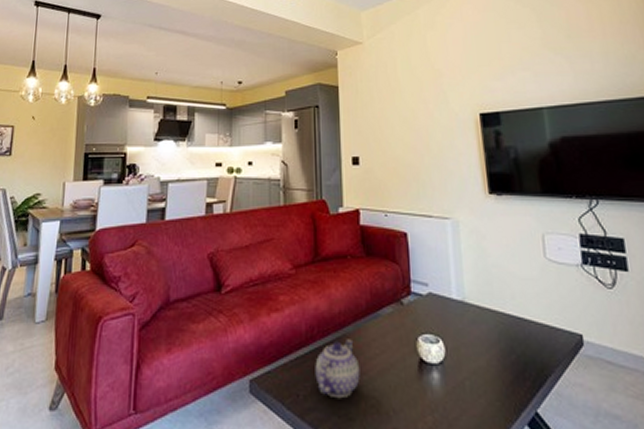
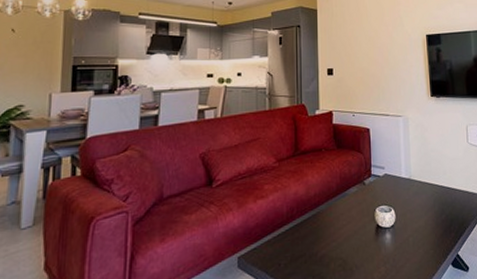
teapot: present [315,339,360,397] -> none [294,215,331,263]

